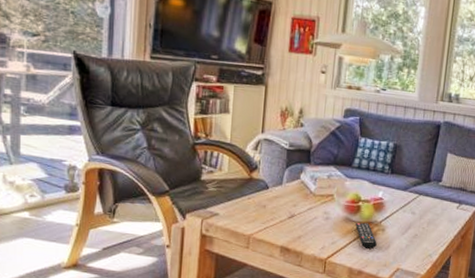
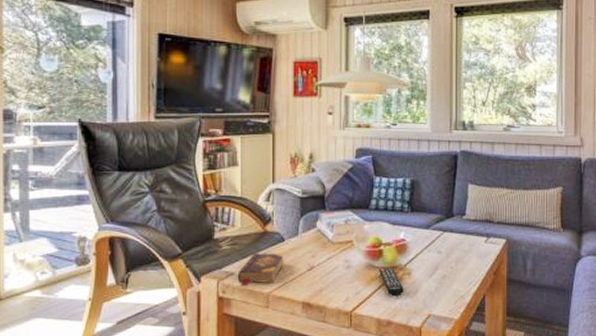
book: none [221,197,268,228] -> present [237,253,284,287]

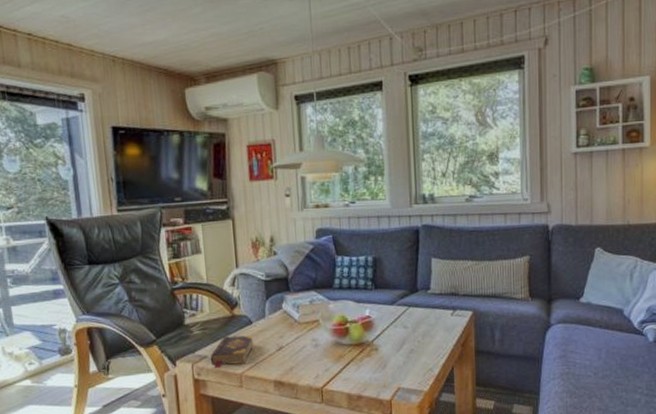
remote control: present [378,268,404,296] -> none [346,344,372,371]

